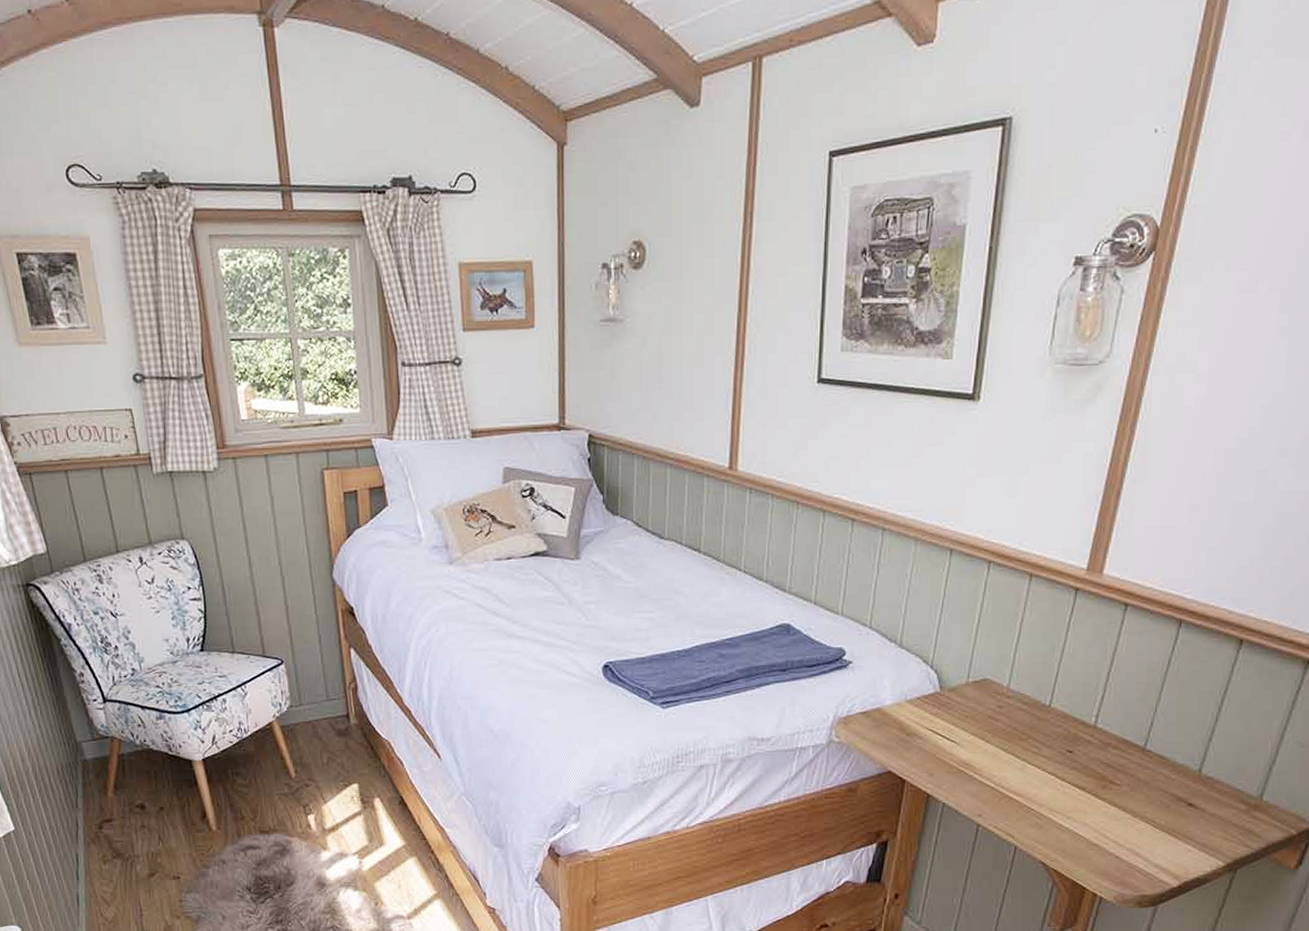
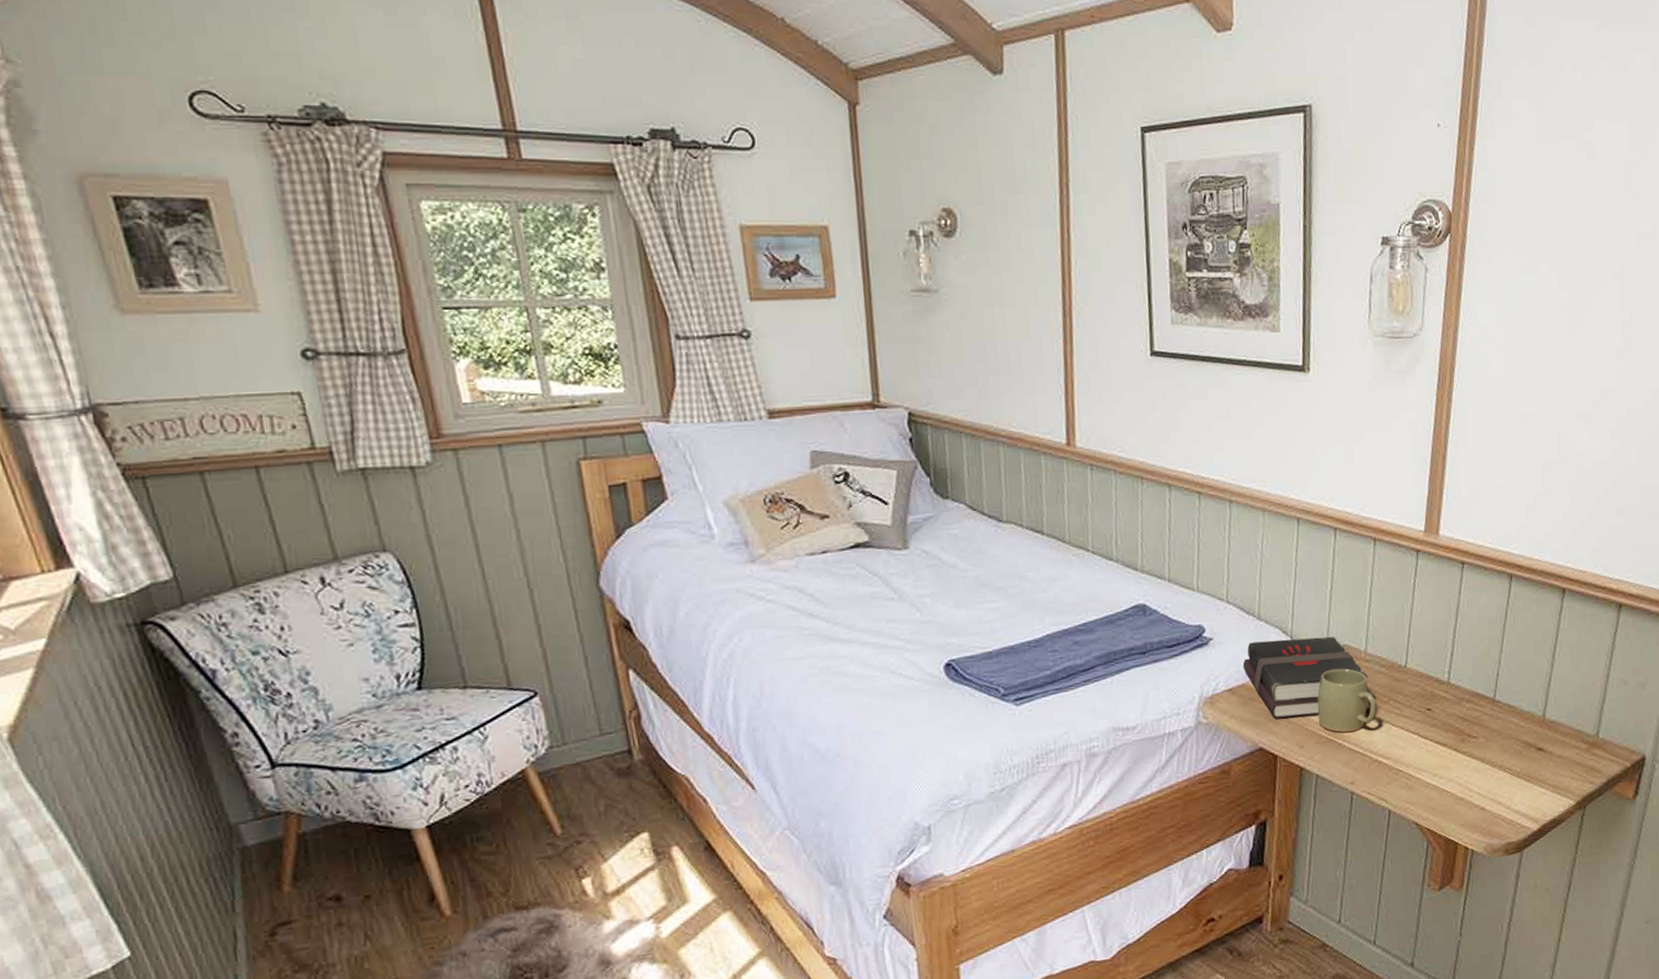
hardback book: none [879,668,1011,746] -> present [1242,636,1373,719]
mug: none [950,703,1014,766] -> present [1317,669,1377,733]

